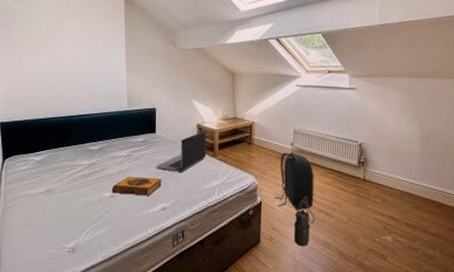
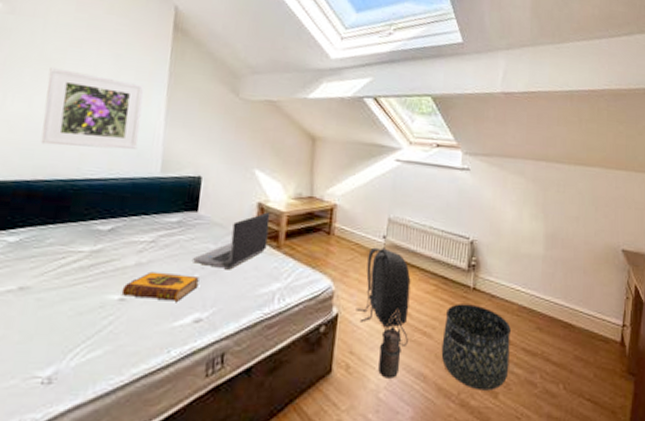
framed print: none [45,39,110,93] -> present [40,68,144,150]
basket: none [341,191,395,254] -> present [441,304,511,391]

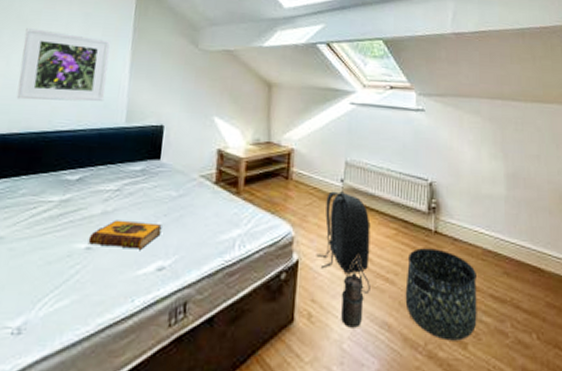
laptop computer: present [191,212,270,270] -> none [154,158,230,217]

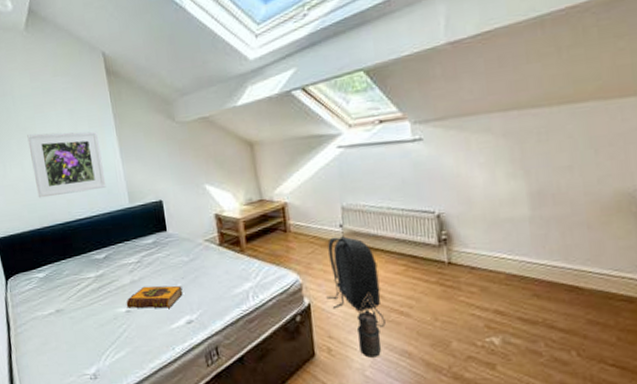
basket: present [405,248,477,341] -> none [421,279,505,363]

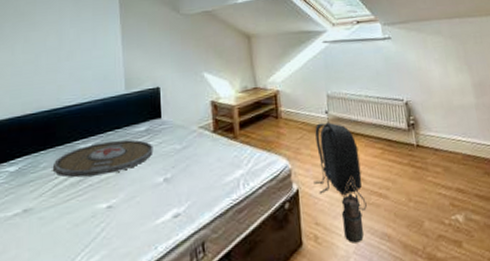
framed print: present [27,131,107,198] -> none [24,18,103,84]
serving tray: none [74,251,163,285] -> present [52,139,153,178]
hardback book: present [126,285,183,309] -> none [108,175,172,204]

